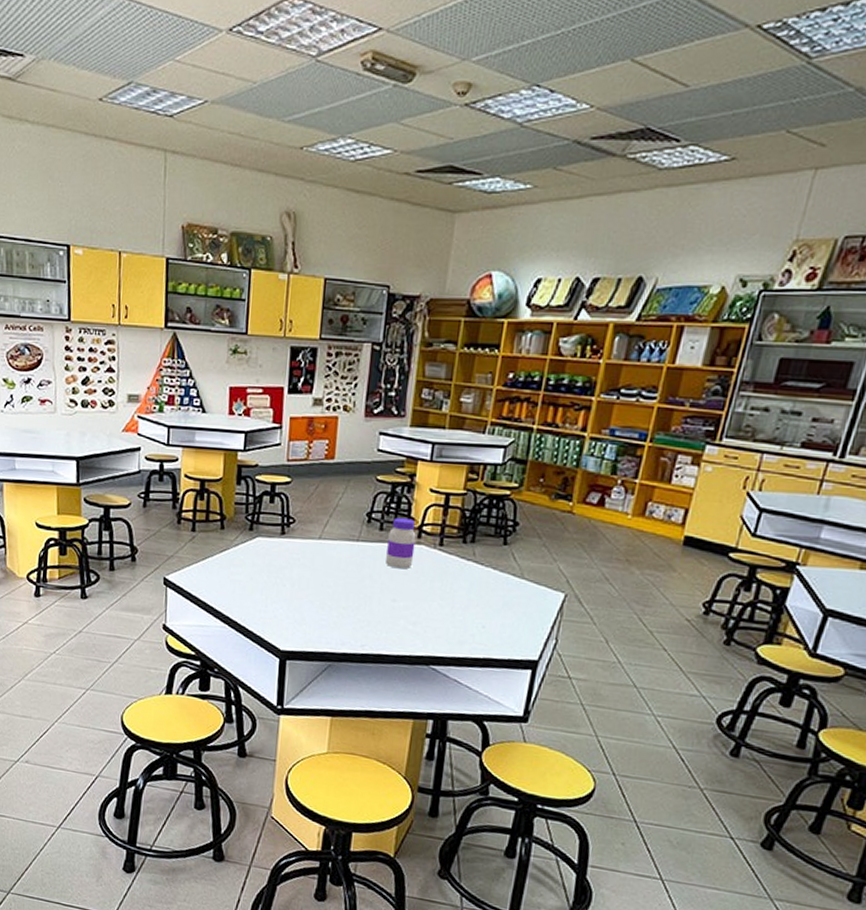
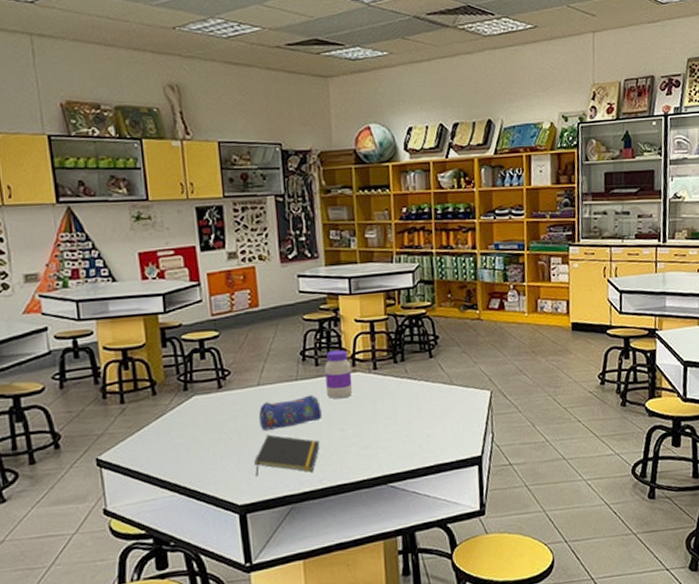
notepad: none [301,589,369,635] -> present [254,434,320,477]
pencil case: none [313,557,377,587] -> present [258,395,322,430]

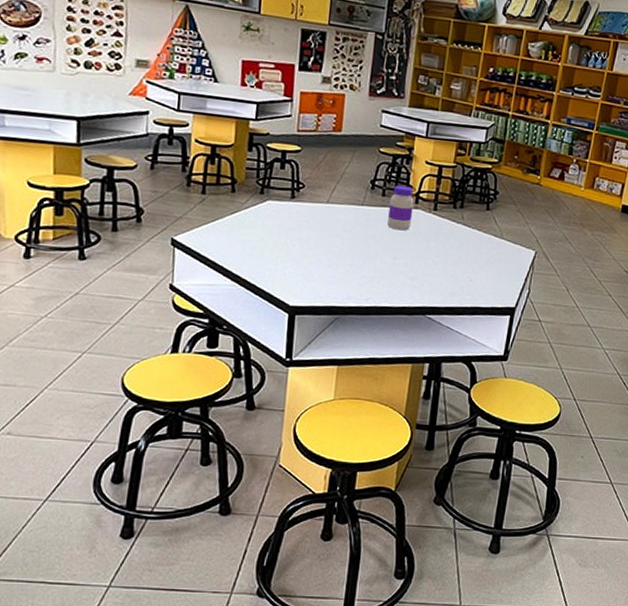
notepad: present [254,434,320,477] -> none [310,248,373,290]
pencil case: present [258,395,322,430] -> none [321,219,380,246]

